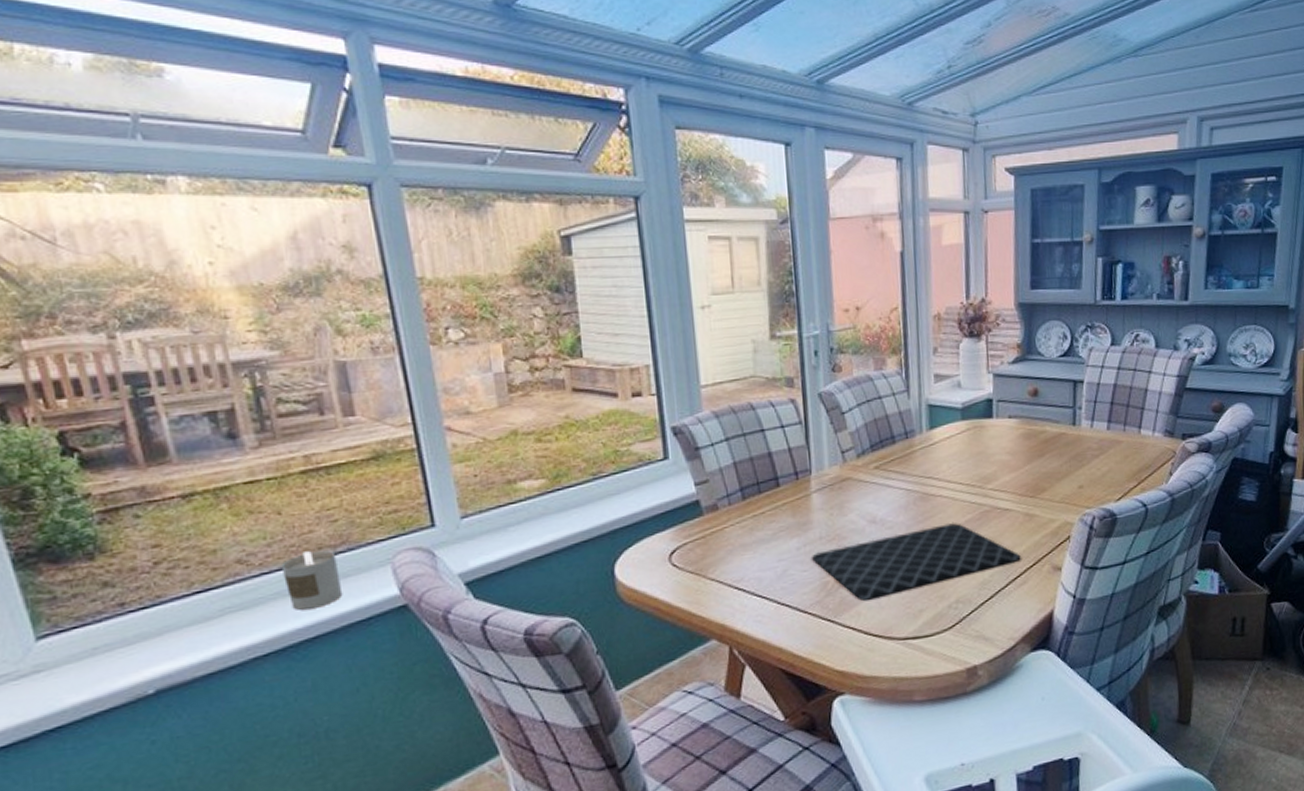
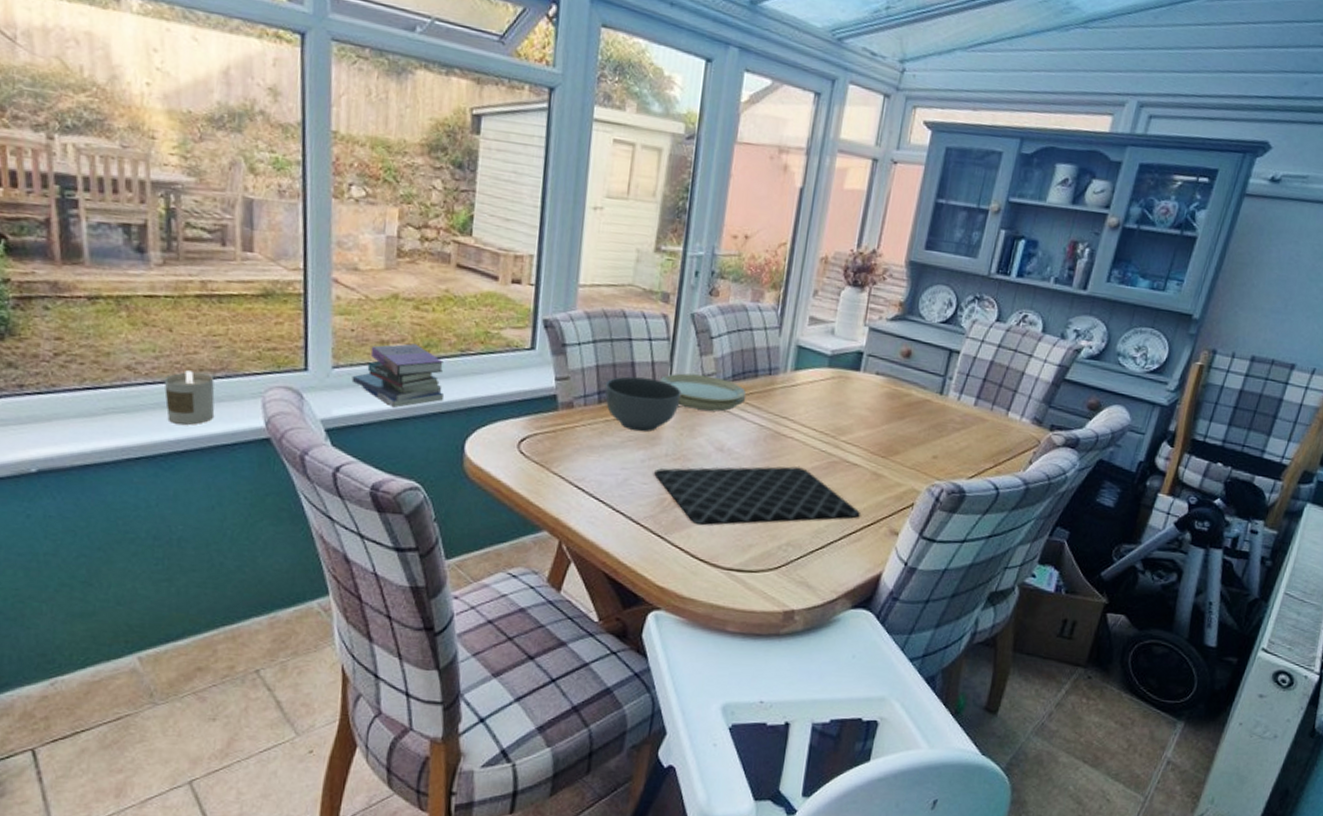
books: none [483,477,585,548] -> present [351,343,445,409]
bowl: none [746,464,825,521] -> present [604,376,683,432]
plate: none [800,451,889,487] -> present [660,373,746,412]

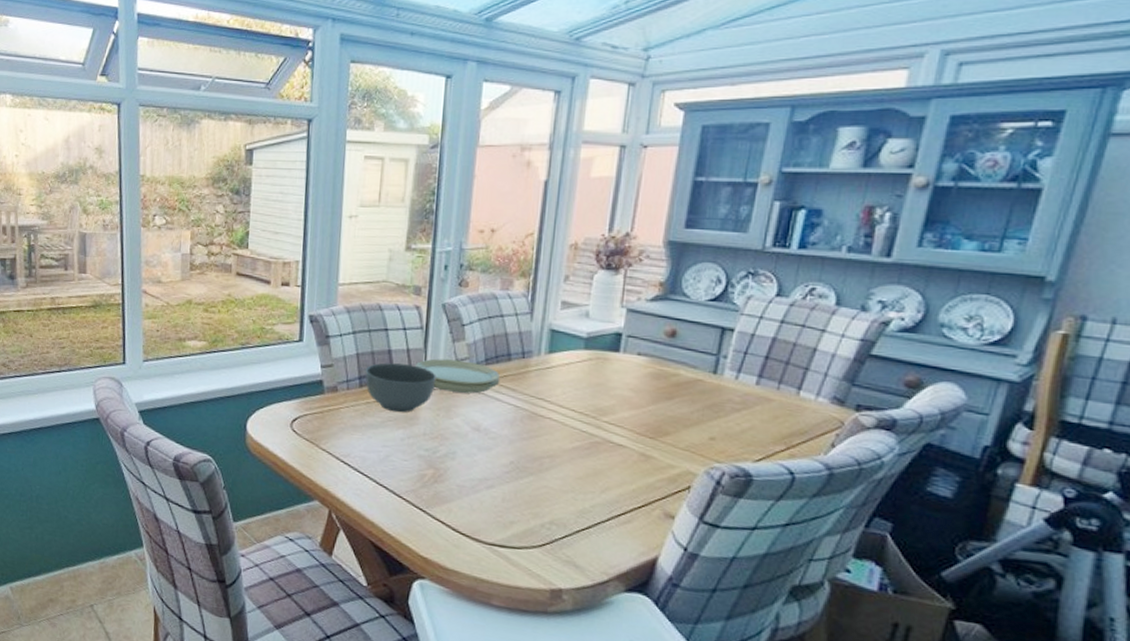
candle: present [164,370,215,425] -> none [27,366,61,408]
books: present [351,343,445,409] -> none [157,340,230,394]
placemat: present [654,465,860,525] -> none [414,445,629,501]

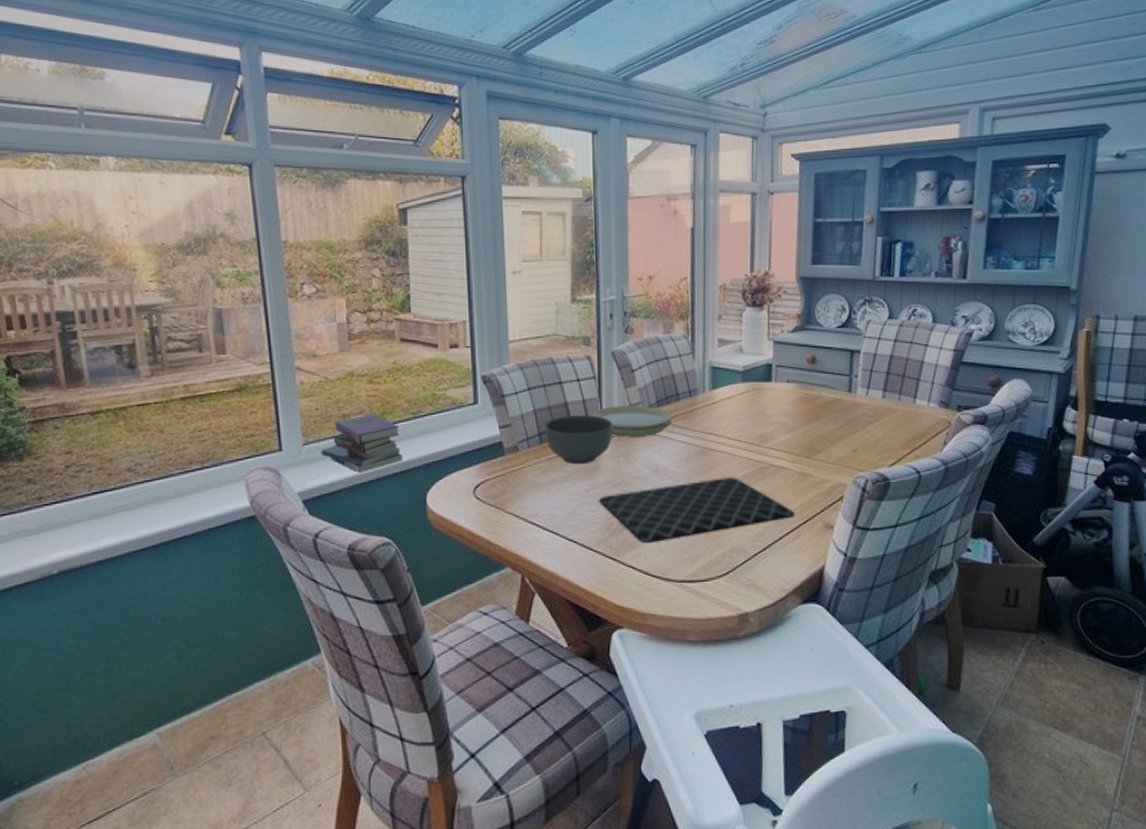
books: none [157,340,230,394] -> present [321,414,404,474]
placemat: none [414,445,629,501] -> present [599,476,794,542]

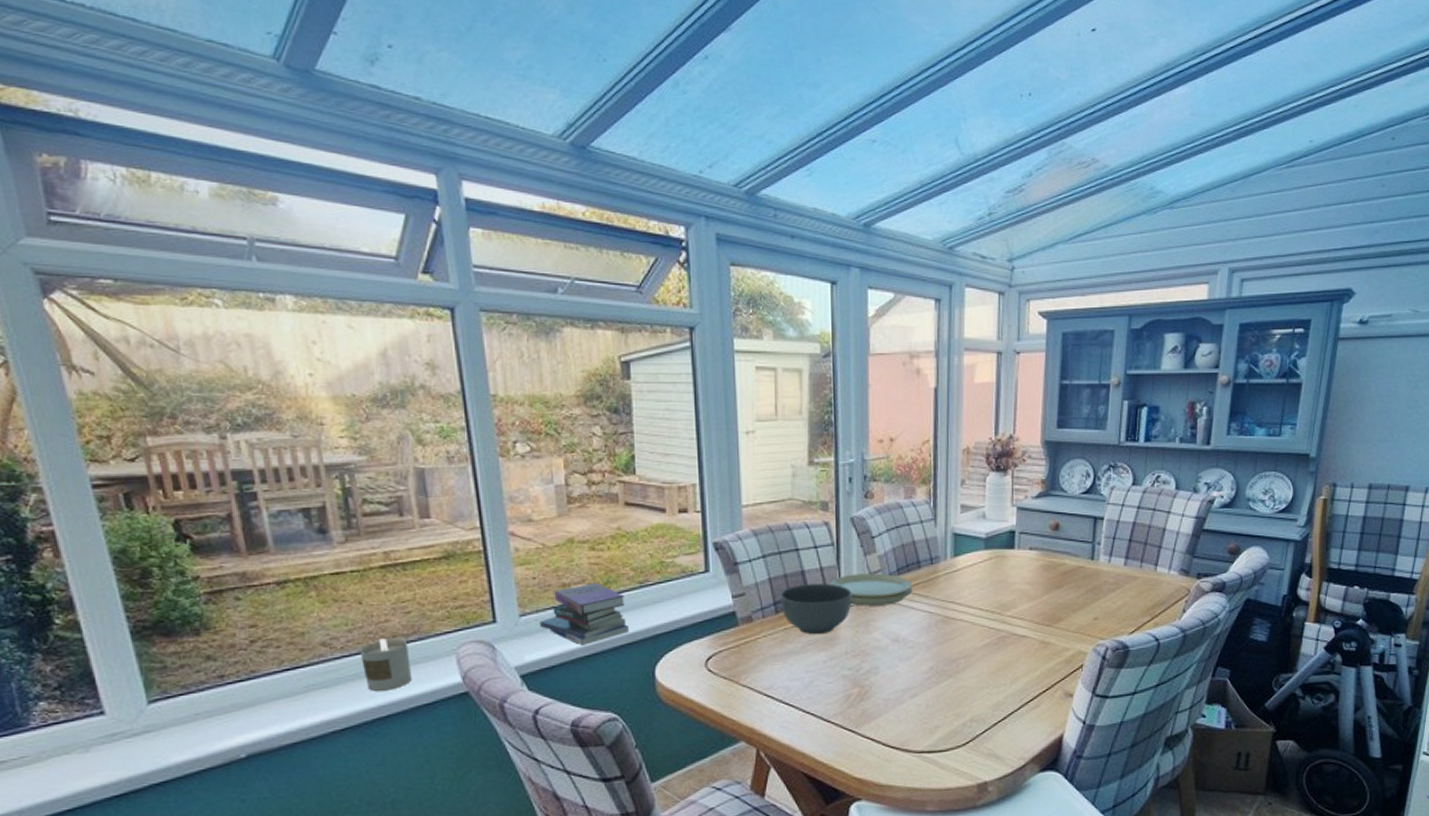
candle: none [160,465,206,514] -> present [359,639,413,691]
placemat: present [599,476,794,542] -> none [837,645,1035,714]

